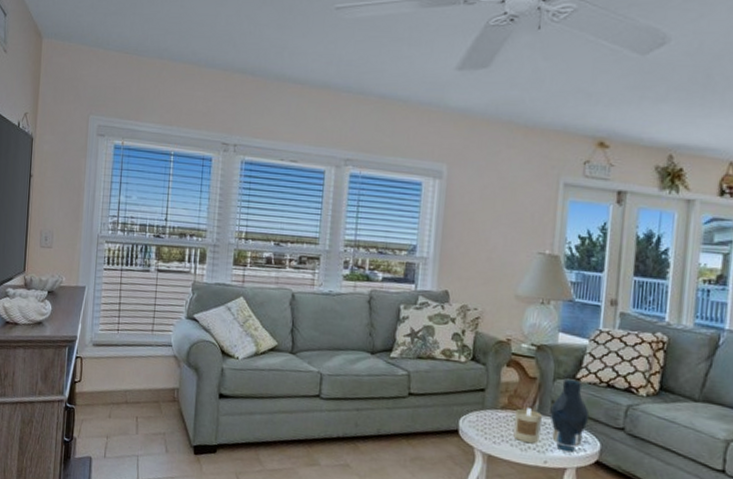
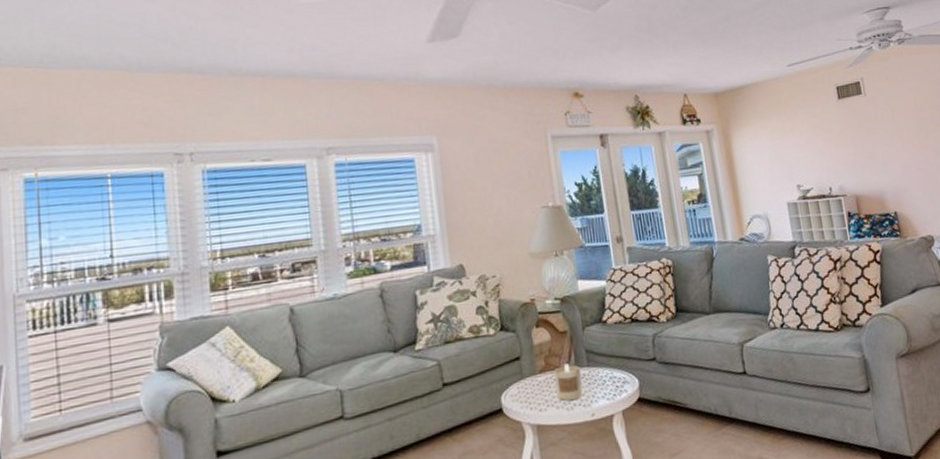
vase: present [549,378,590,451] -> none [585,323,623,398]

